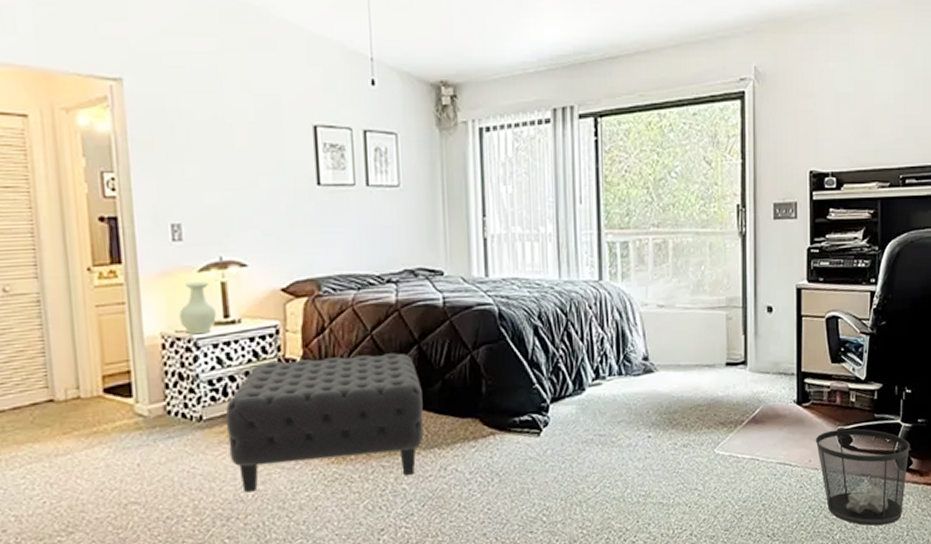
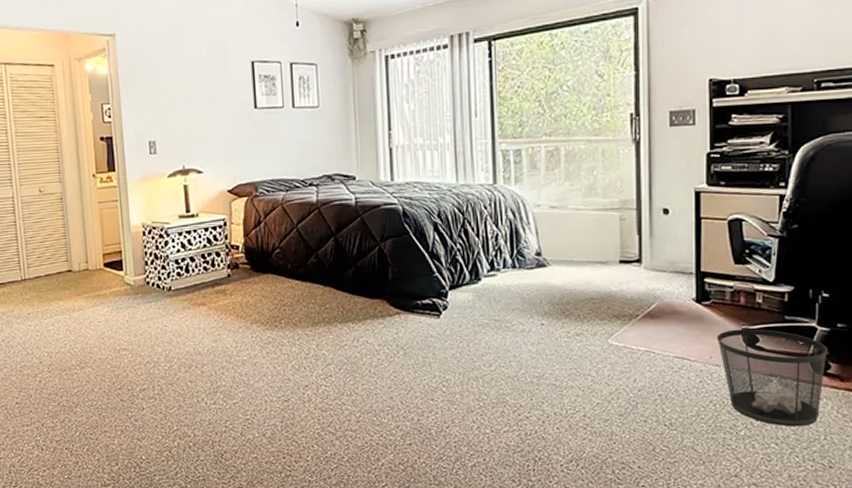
vase: present [179,282,216,335] -> none [154,185,181,225]
ottoman: present [225,353,424,493] -> none [187,243,340,348]

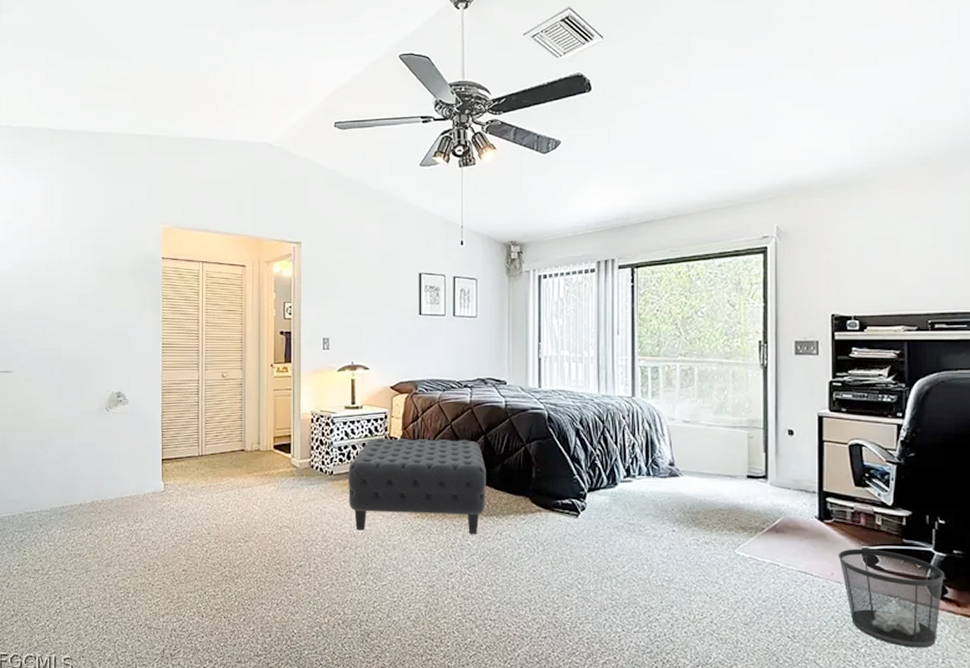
ottoman: none [187,243,340,348] -> present [347,438,486,534]

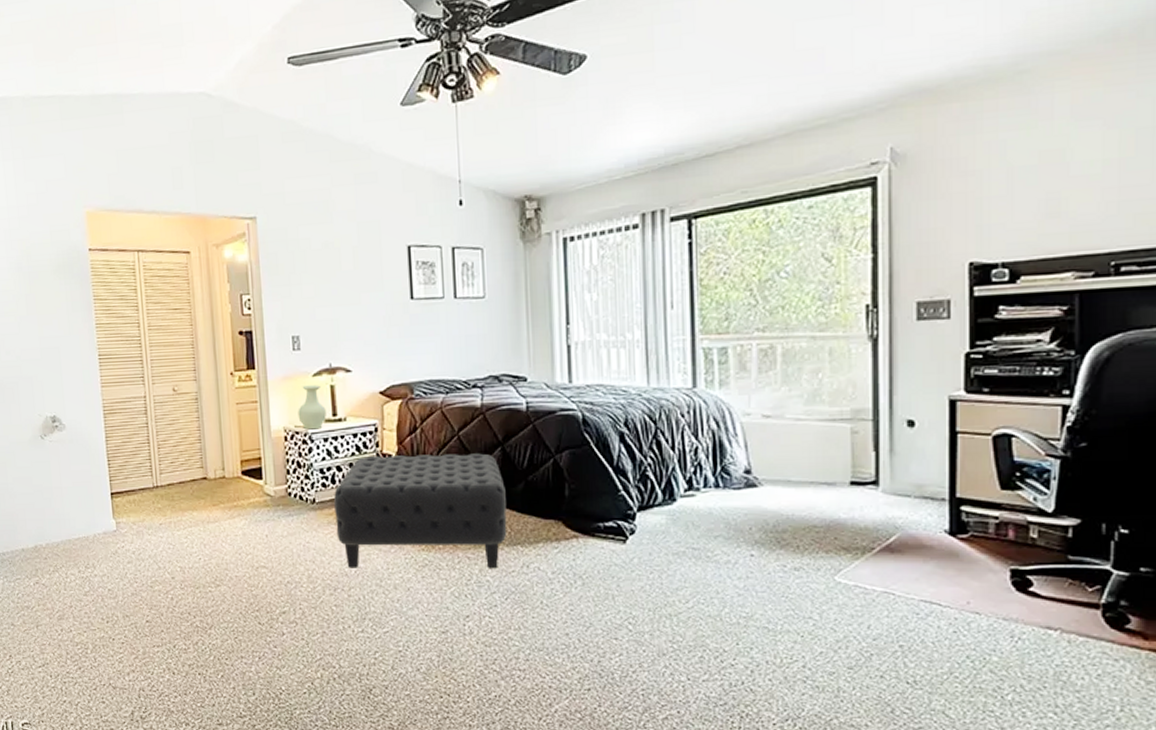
vase: none [324,378,346,414] -> present [298,385,326,430]
waste bin: present [838,548,945,648] -> none [976,569,1128,694]

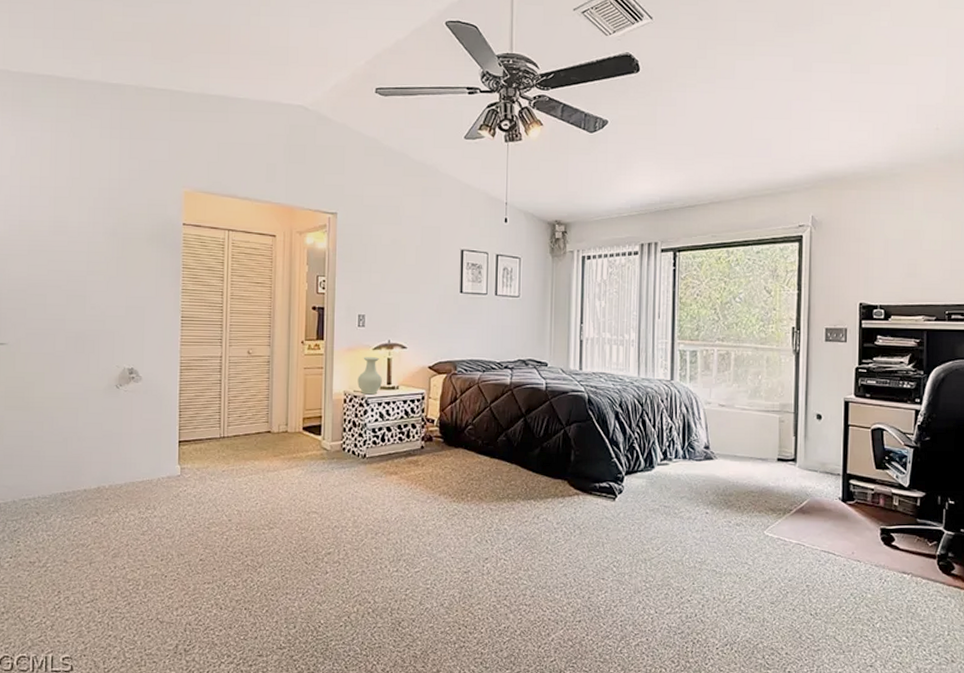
ottoman: present [333,453,507,568] -> none [381,420,525,518]

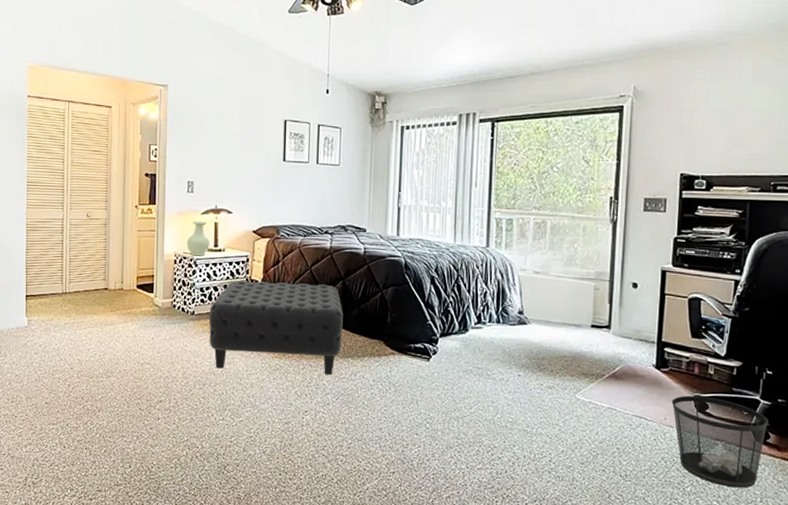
ottoman: none [381,420,525,518] -> present [208,280,343,375]
waste bin: none [858,528,953,622] -> present [671,395,769,488]

